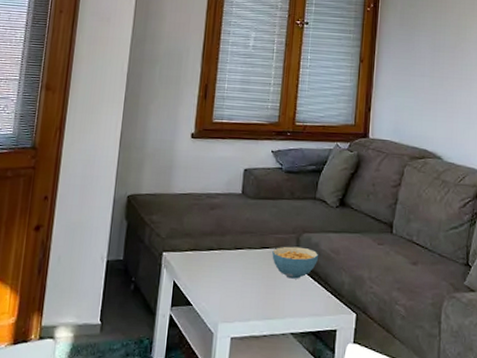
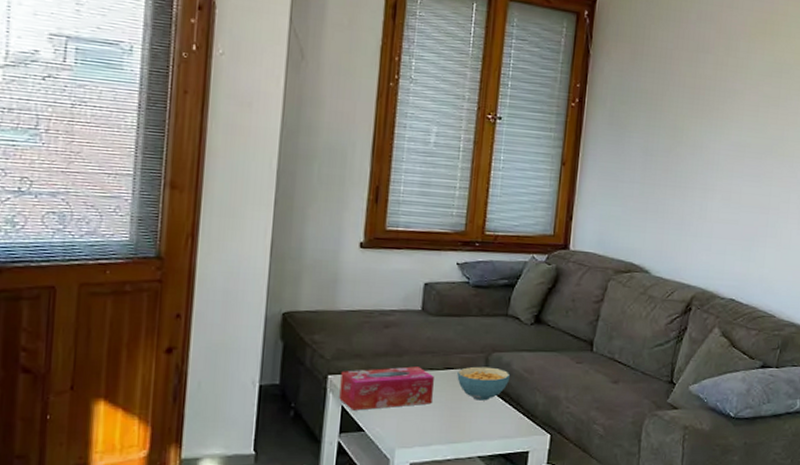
tissue box: none [171,245,252,286] -> present [339,366,434,411]

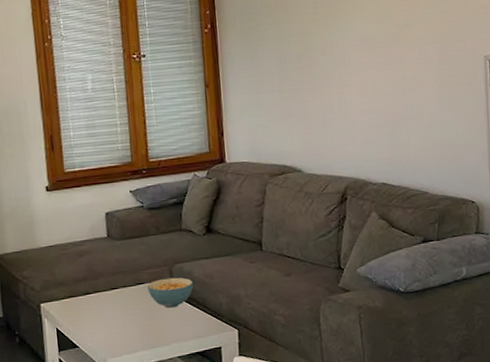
tissue box: present [339,366,434,411] -> none [51,286,130,331]

